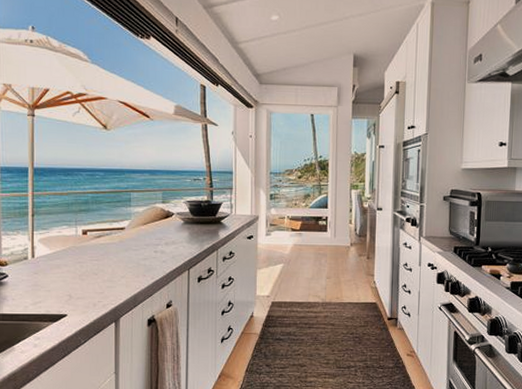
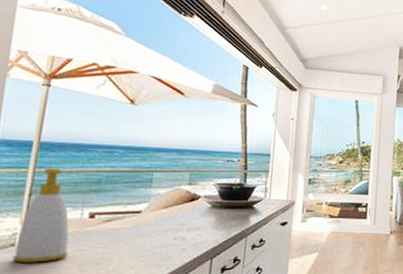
soap bottle: none [27,191,70,273] -> present [12,168,69,263]

